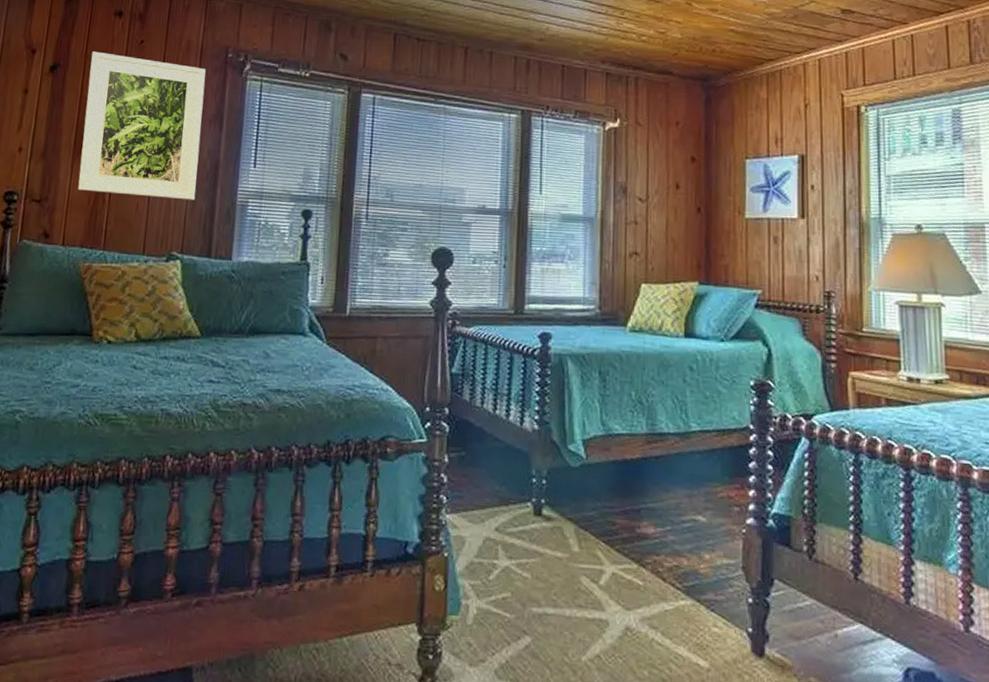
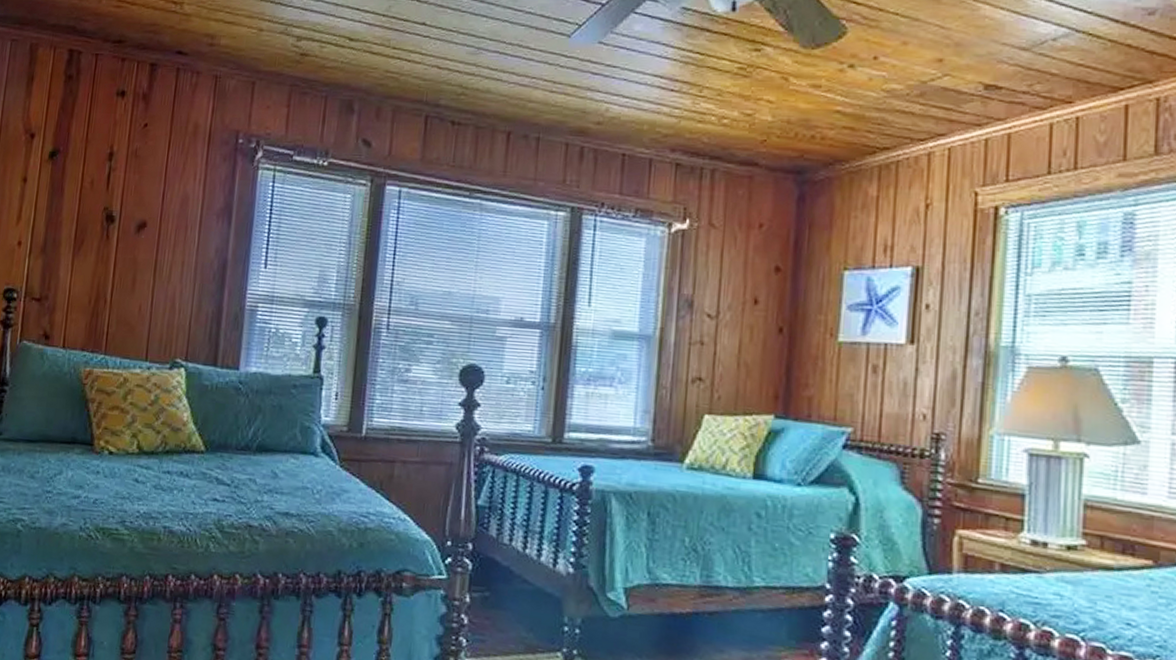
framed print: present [78,51,206,200] -> none [78,136,214,303]

